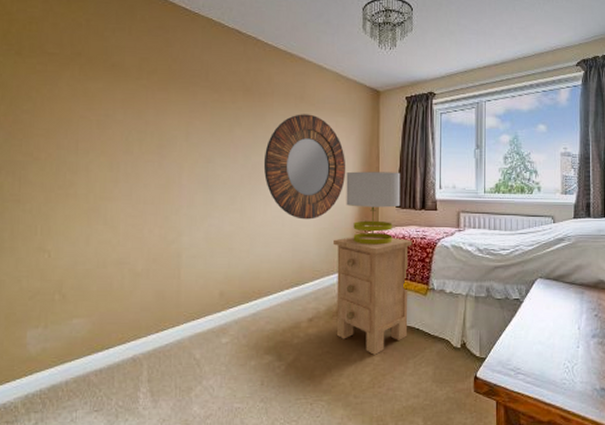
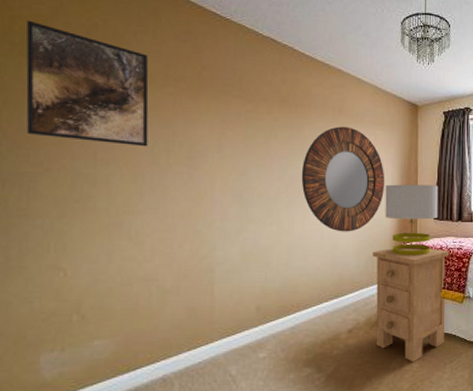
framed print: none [20,22,125,137] -> present [26,20,149,147]

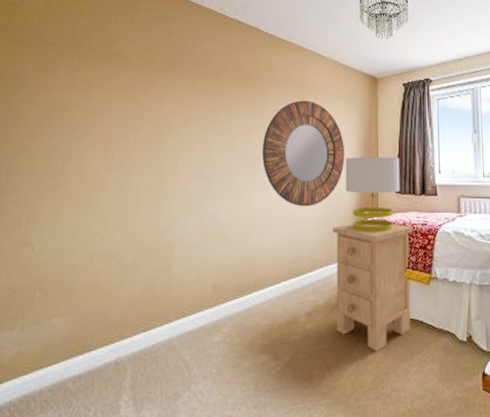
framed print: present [26,20,149,147] -> none [13,13,125,124]

